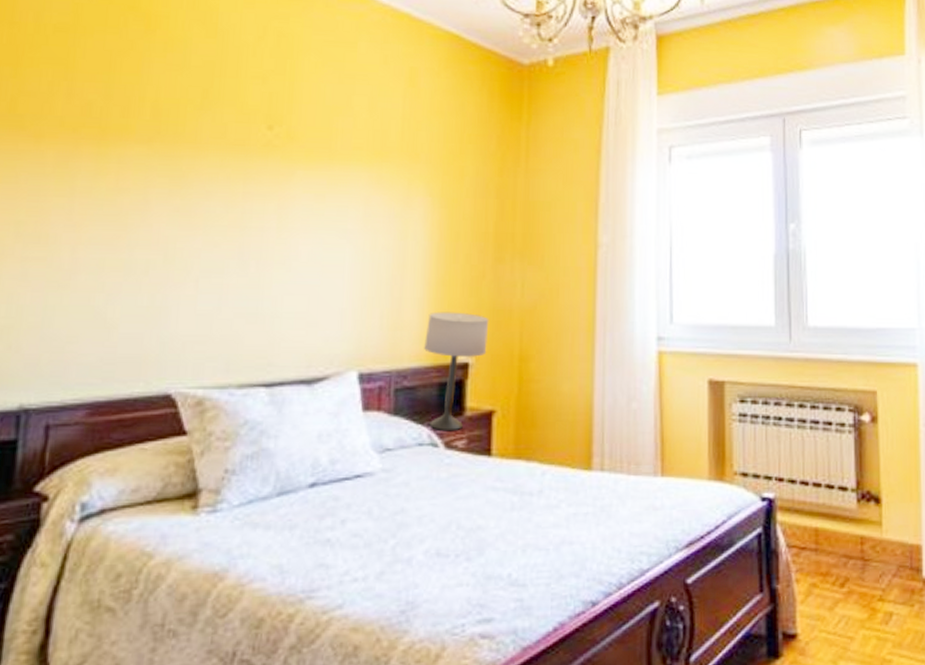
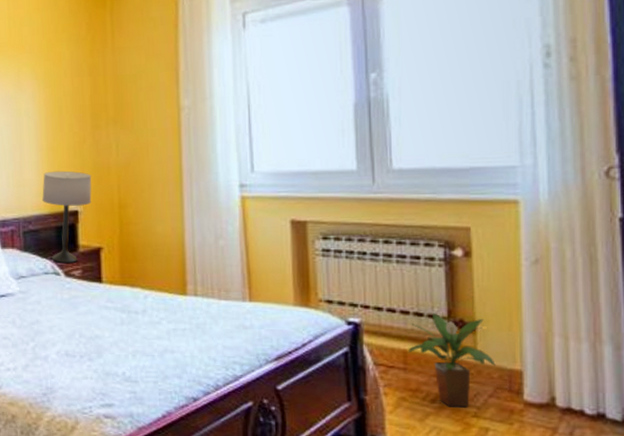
potted plant: none [819,484,899,591] -> present [408,313,496,408]

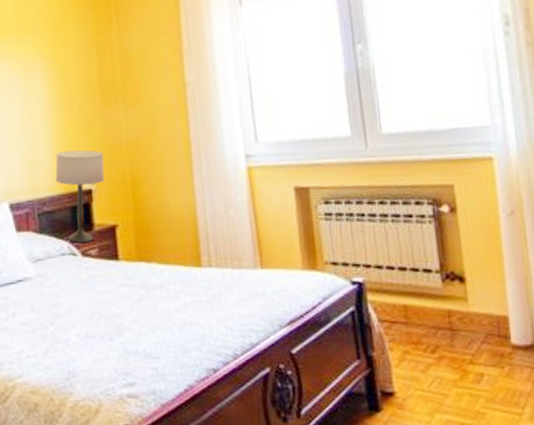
potted plant: present [408,313,496,408] -> none [407,267,485,357]

